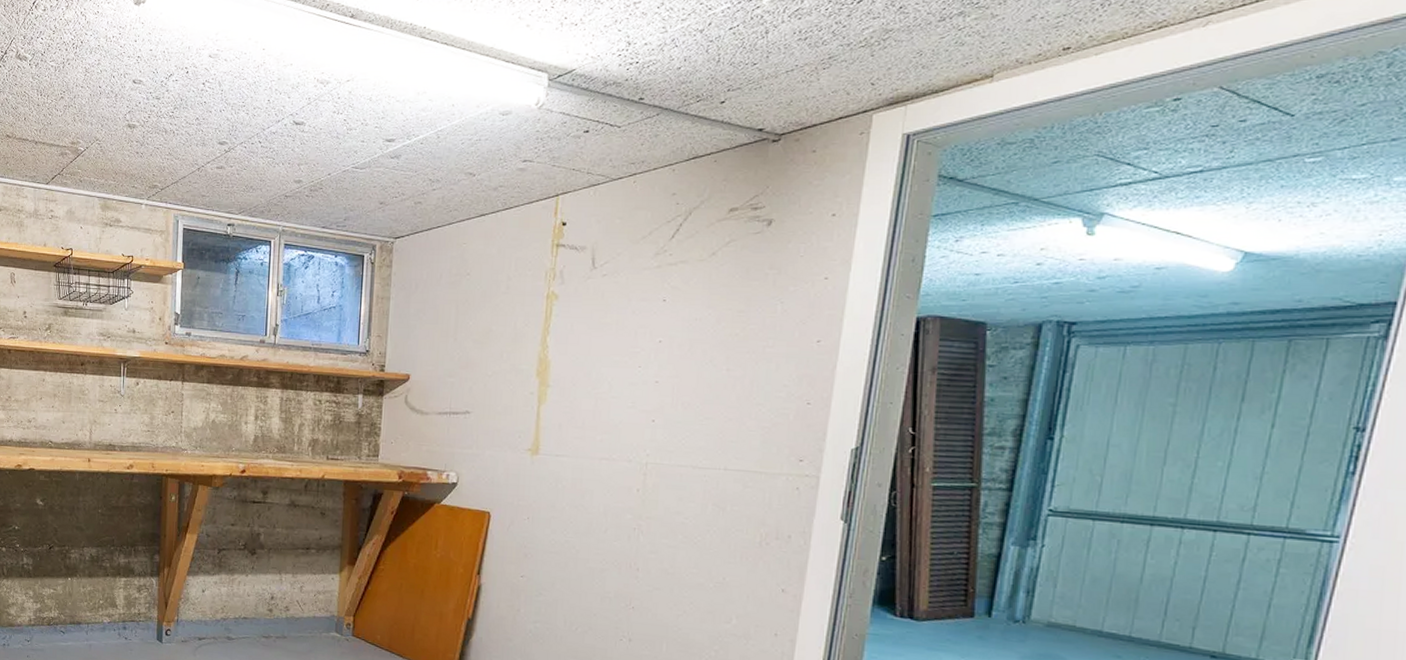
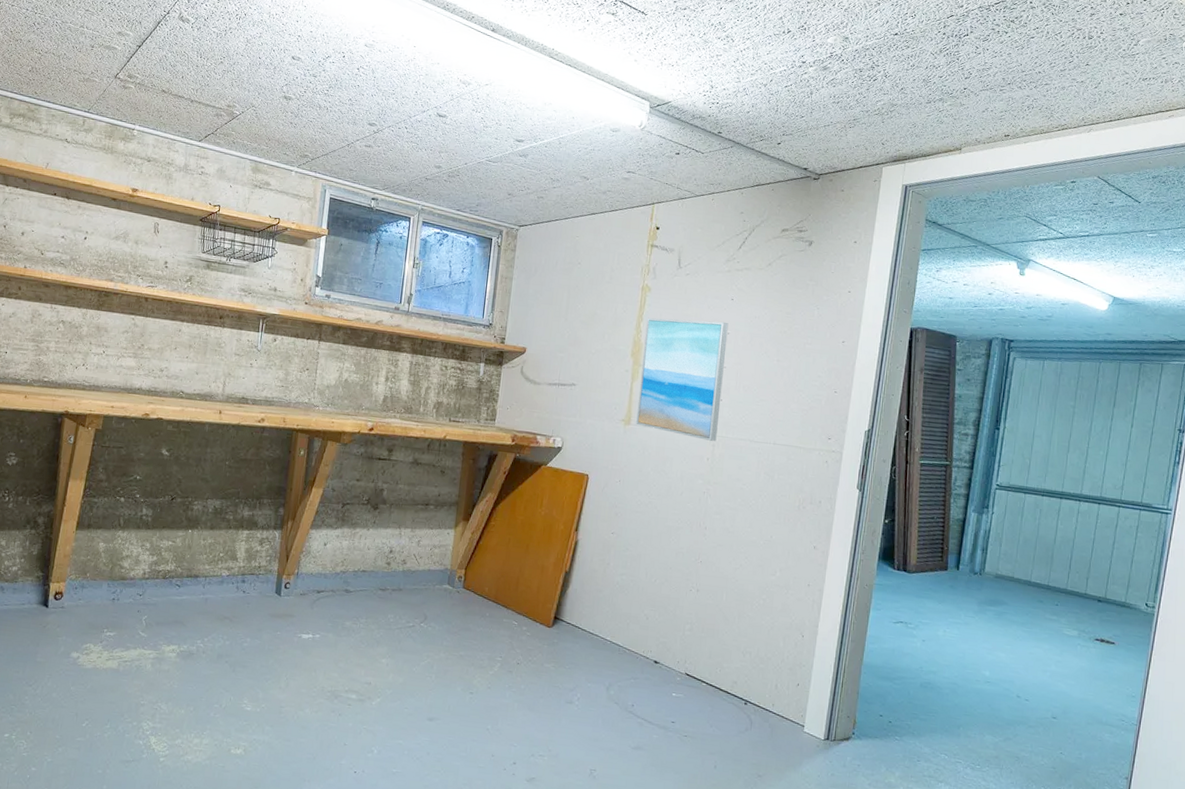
wall art: none [546,328,660,469] -> present [636,317,729,441]

